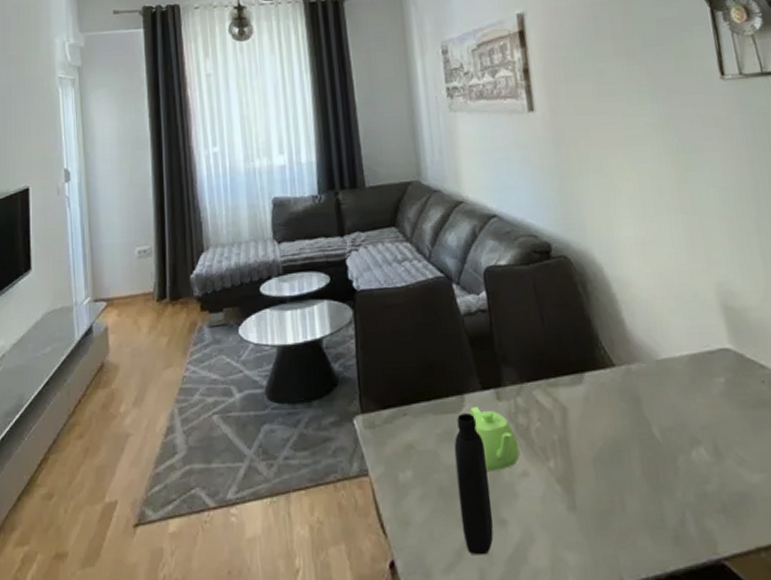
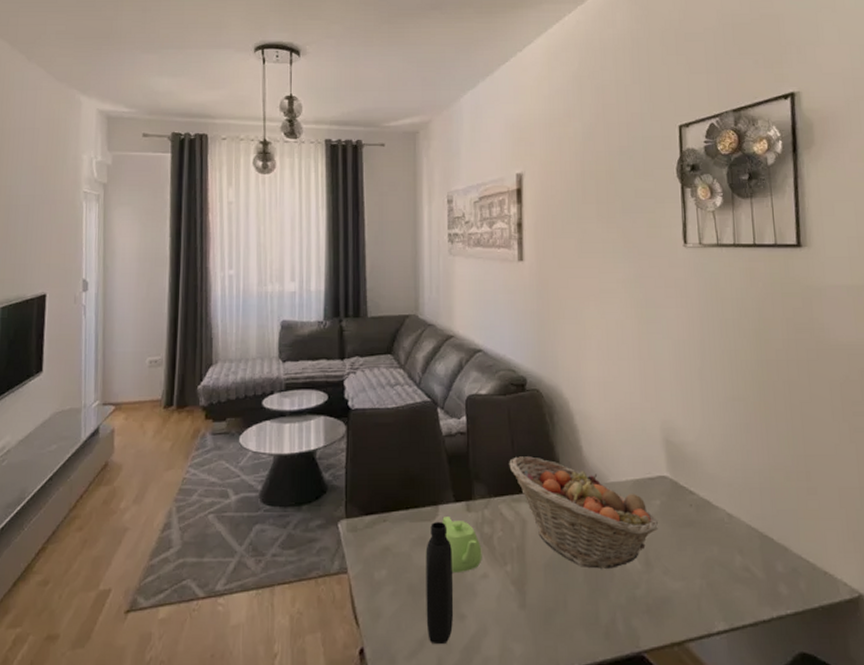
fruit basket: none [540,333,726,461] -> present [509,456,658,569]

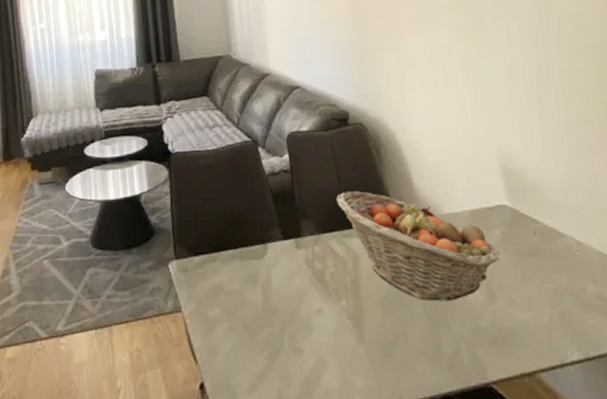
bottle: present [425,521,454,645] -> none [257,259,291,379]
teapot: present [442,517,482,574] -> none [272,254,316,310]

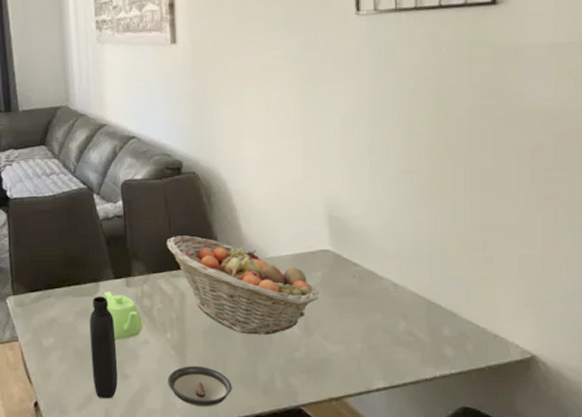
bottle: none [257,259,291,379] -> present [89,296,118,399]
teapot: none [272,254,316,310] -> present [103,292,143,341]
saucer: none [344,338,416,387] -> present [167,366,232,407]

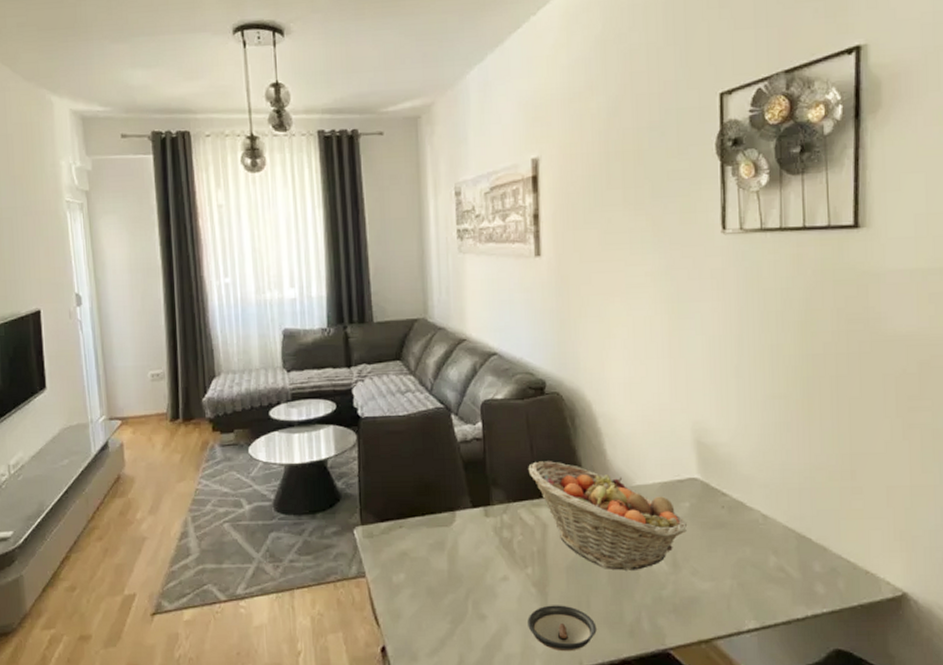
bottle: present [89,296,118,399] -> none [443,526,475,643]
teapot: present [103,292,143,341] -> none [460,522,502,577]

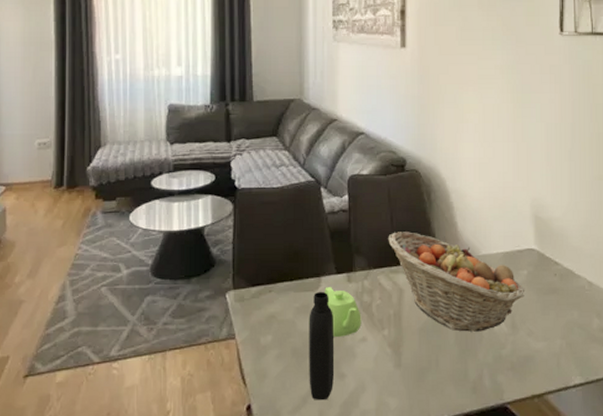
bottle: none [443,526,475,643] -> present [309,291,335,401]
teapot: none [460,522,502,577] -> present [325,287,362,338]
saucer: present [528,605,597,652] -> none [383,364,444,407]

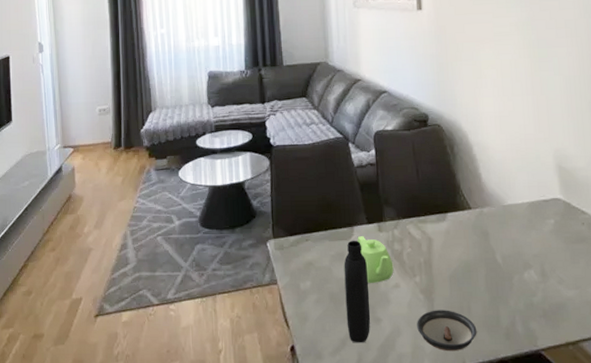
saucer: none [383,364,444,407] -> present [417,310,477,352]
fruit basket: present [388,232,524,332] -> none [415,183,553,279]

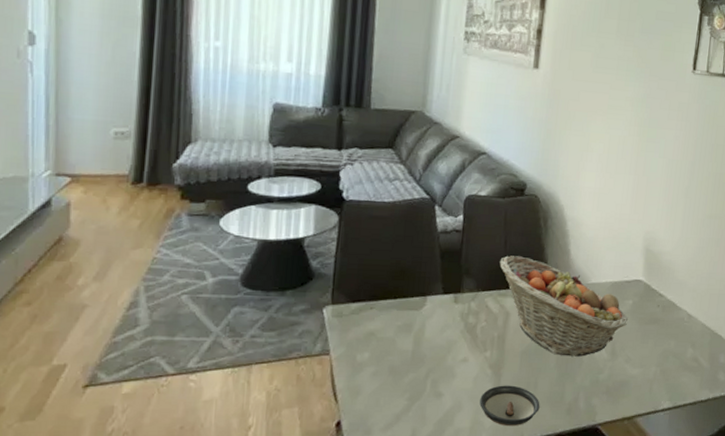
bottle: present [344,240,371,343] -> none [404,310,436,418]
teapot: present [357,236,394,284] -> none [429,307,465,358]
fruit basket: none [415,183,553,279] -> present [499,255,628,357]

